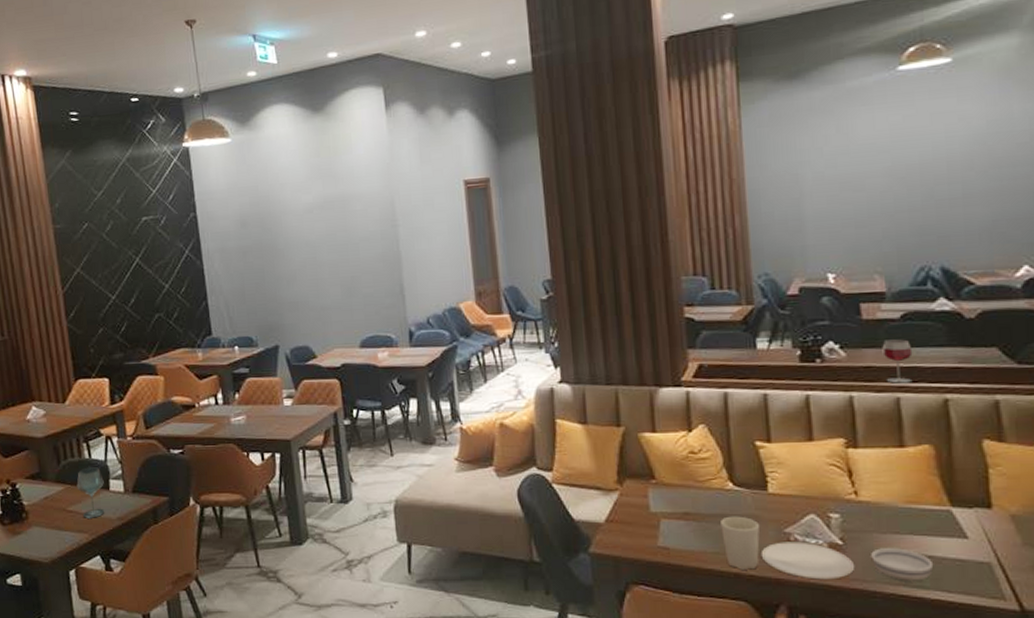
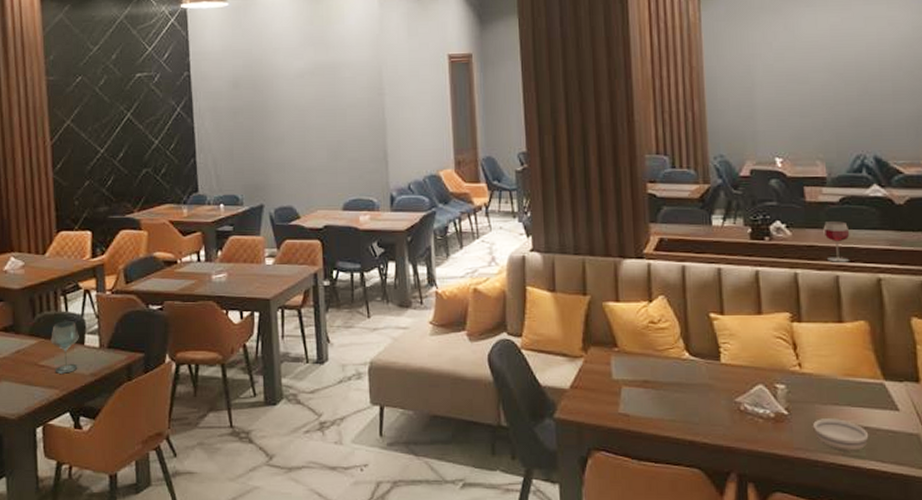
cup: present [721,516,761,571] -> none [677,385,714,439]
plate: present [760,541,855,580] -> none [713,411,799,449]

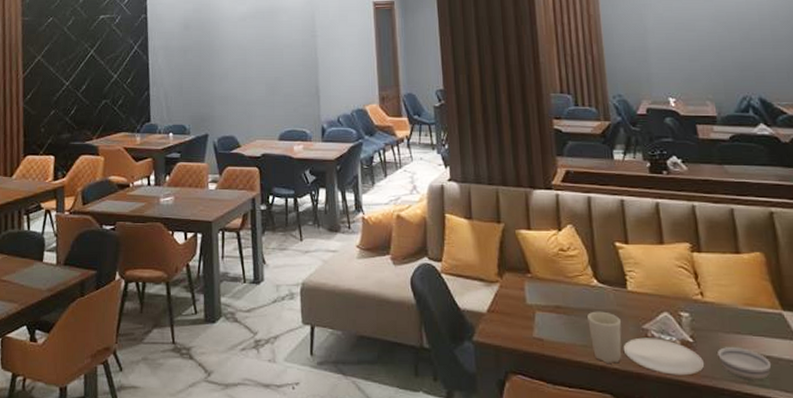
wine glass: present [51,321,79,374] -> none [13,239,39,289]
cup: none [677,385,714,439] -> present [587,311,622,365]
plate: none [713,411,799,449] -> present [623,337,705,376]
wineglass: present [823,221,850,262] -> none [716,157,743,196]

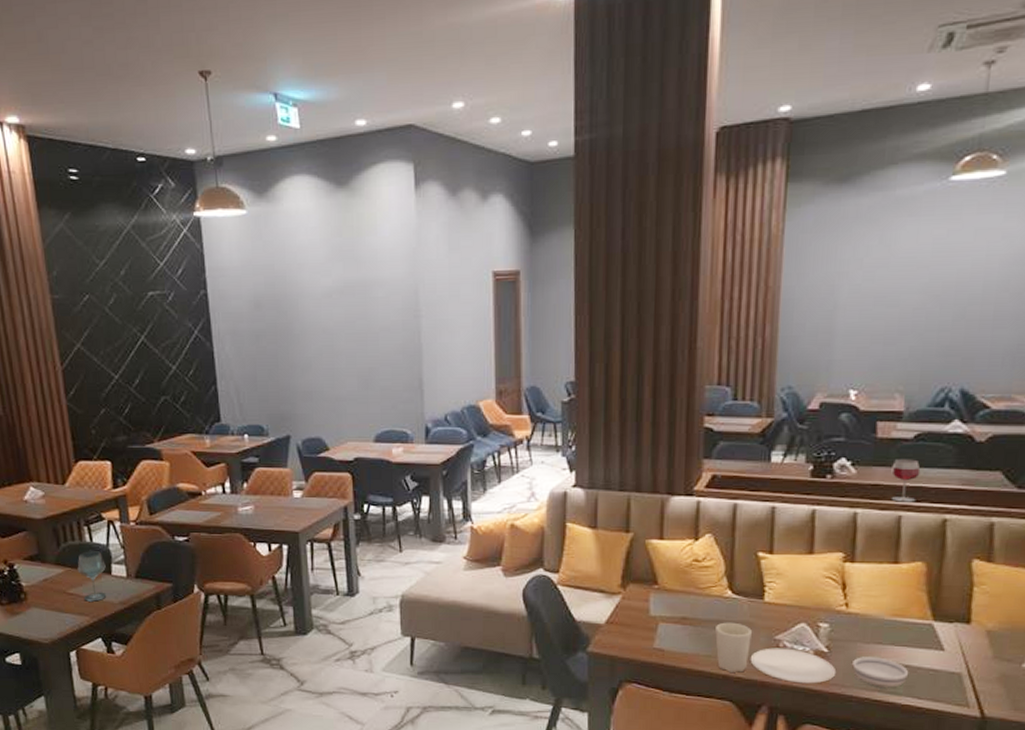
wine glass: none [13,239,39,289] -> present [77,551,106,602]
wineglass: none [716,157,743,196] -> present [891,459,921,502]

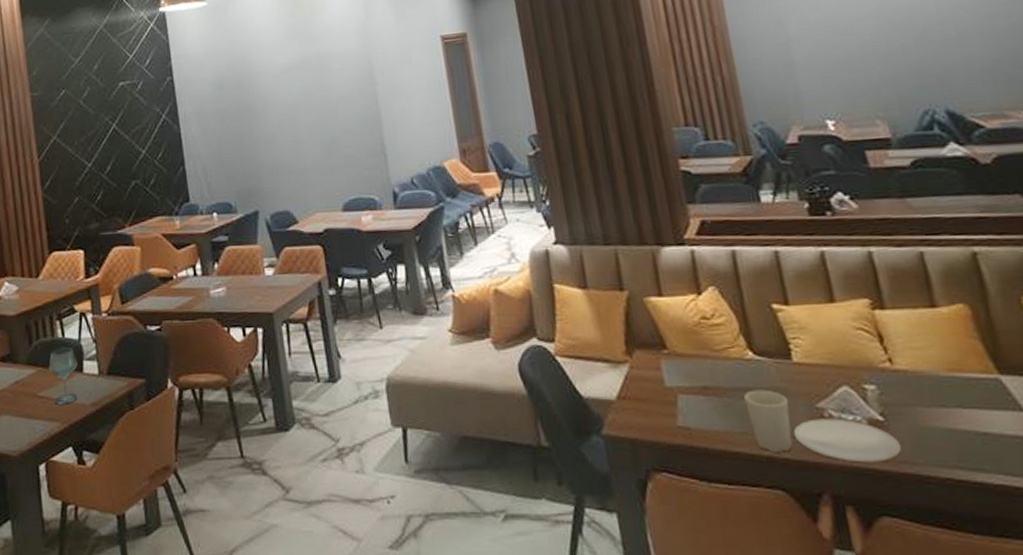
bowl: present [852,657,909,688] -> none [917,424,991,463]
wineglass: present [891,459,921,502] -> none [895,188,935,237]

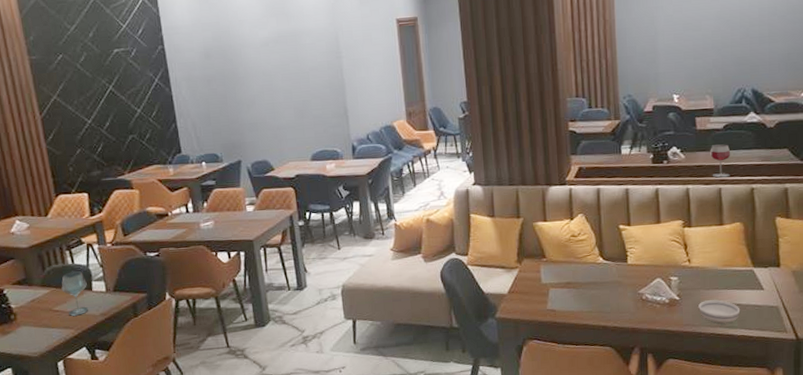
cup: present [744,389,792,454] -> none [593,283,622,324]
plate: present [793,418,902,463] -> none [622,299,687,327]
wineglass: none [895,188,935,237] -> present [710,144,731,178]
bowl: none [917,424,991,463] -> present [698,300,741,324]

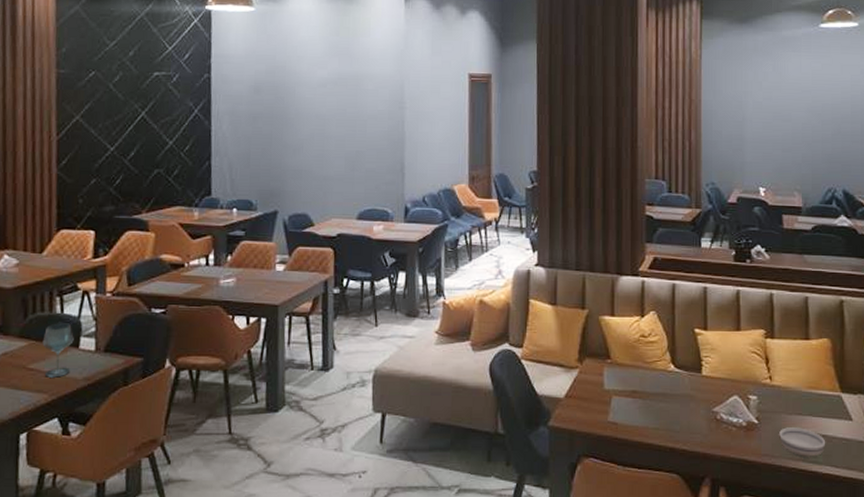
wineglass: present [710,144,731,178] -> none [797,247,819,285]

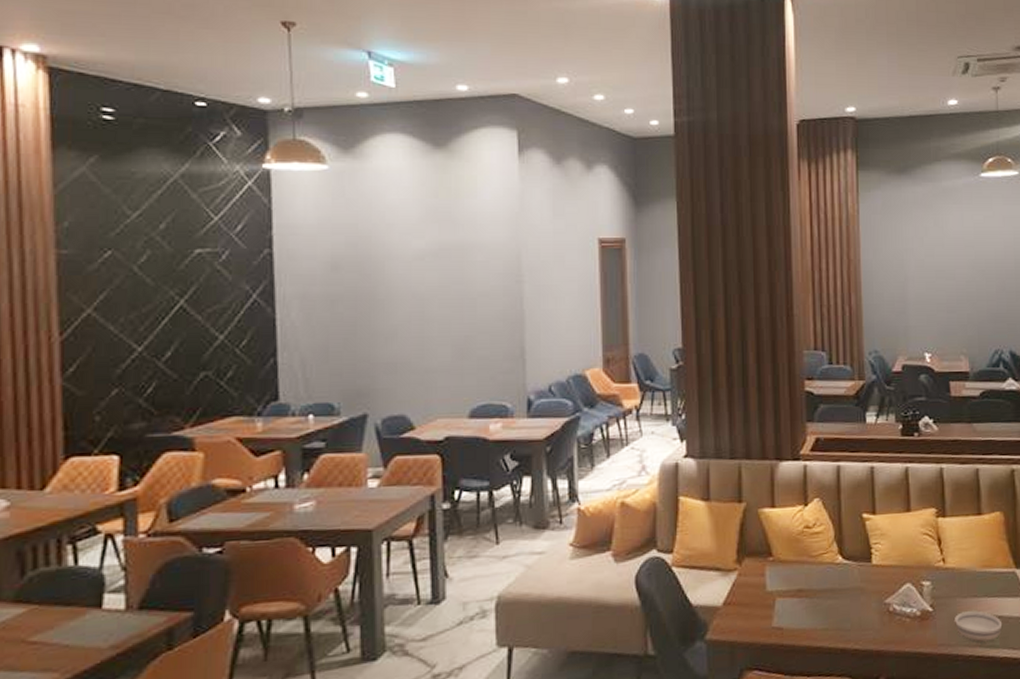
wine glass: present [42,323,74,378] -> none [48,577,95,651]

